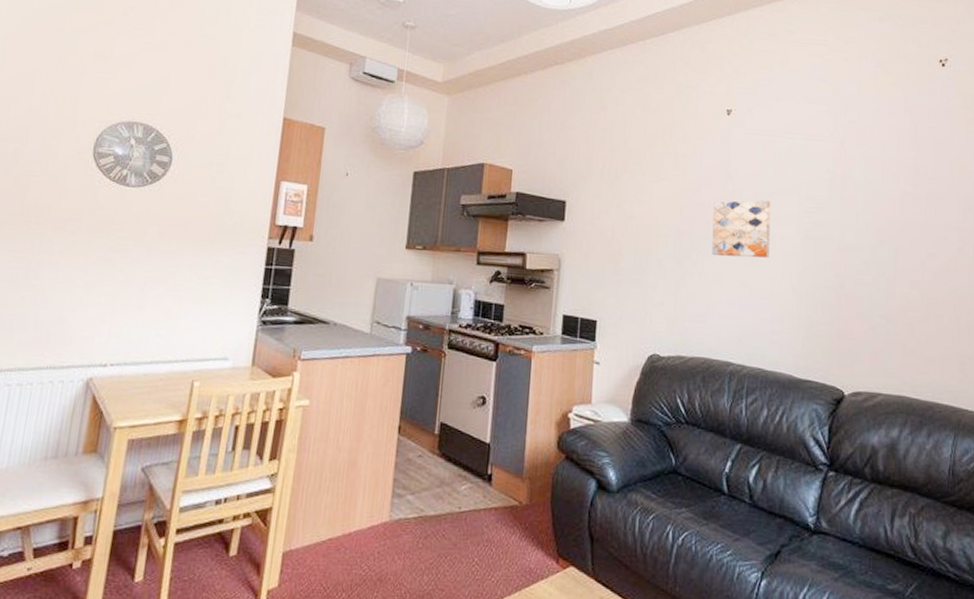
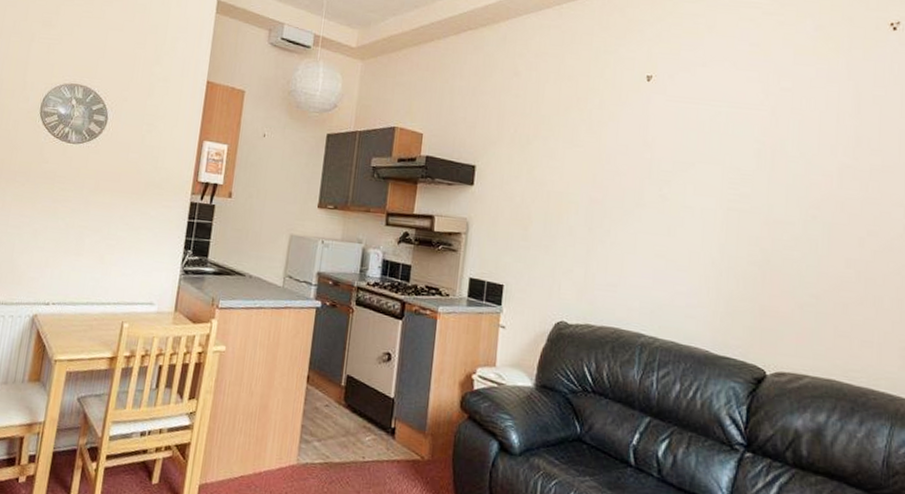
wall art: present [711,200,771,258] -> none [625,169,692,229]

